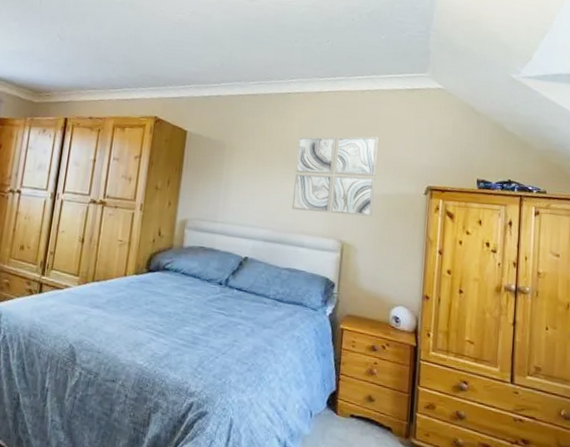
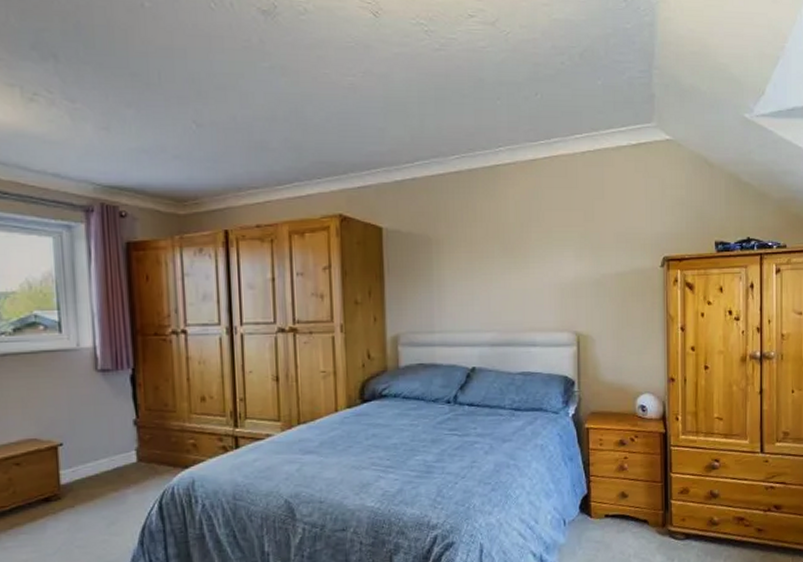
wall art: present [291,136,379,217] -> none [515,207,607,305]

